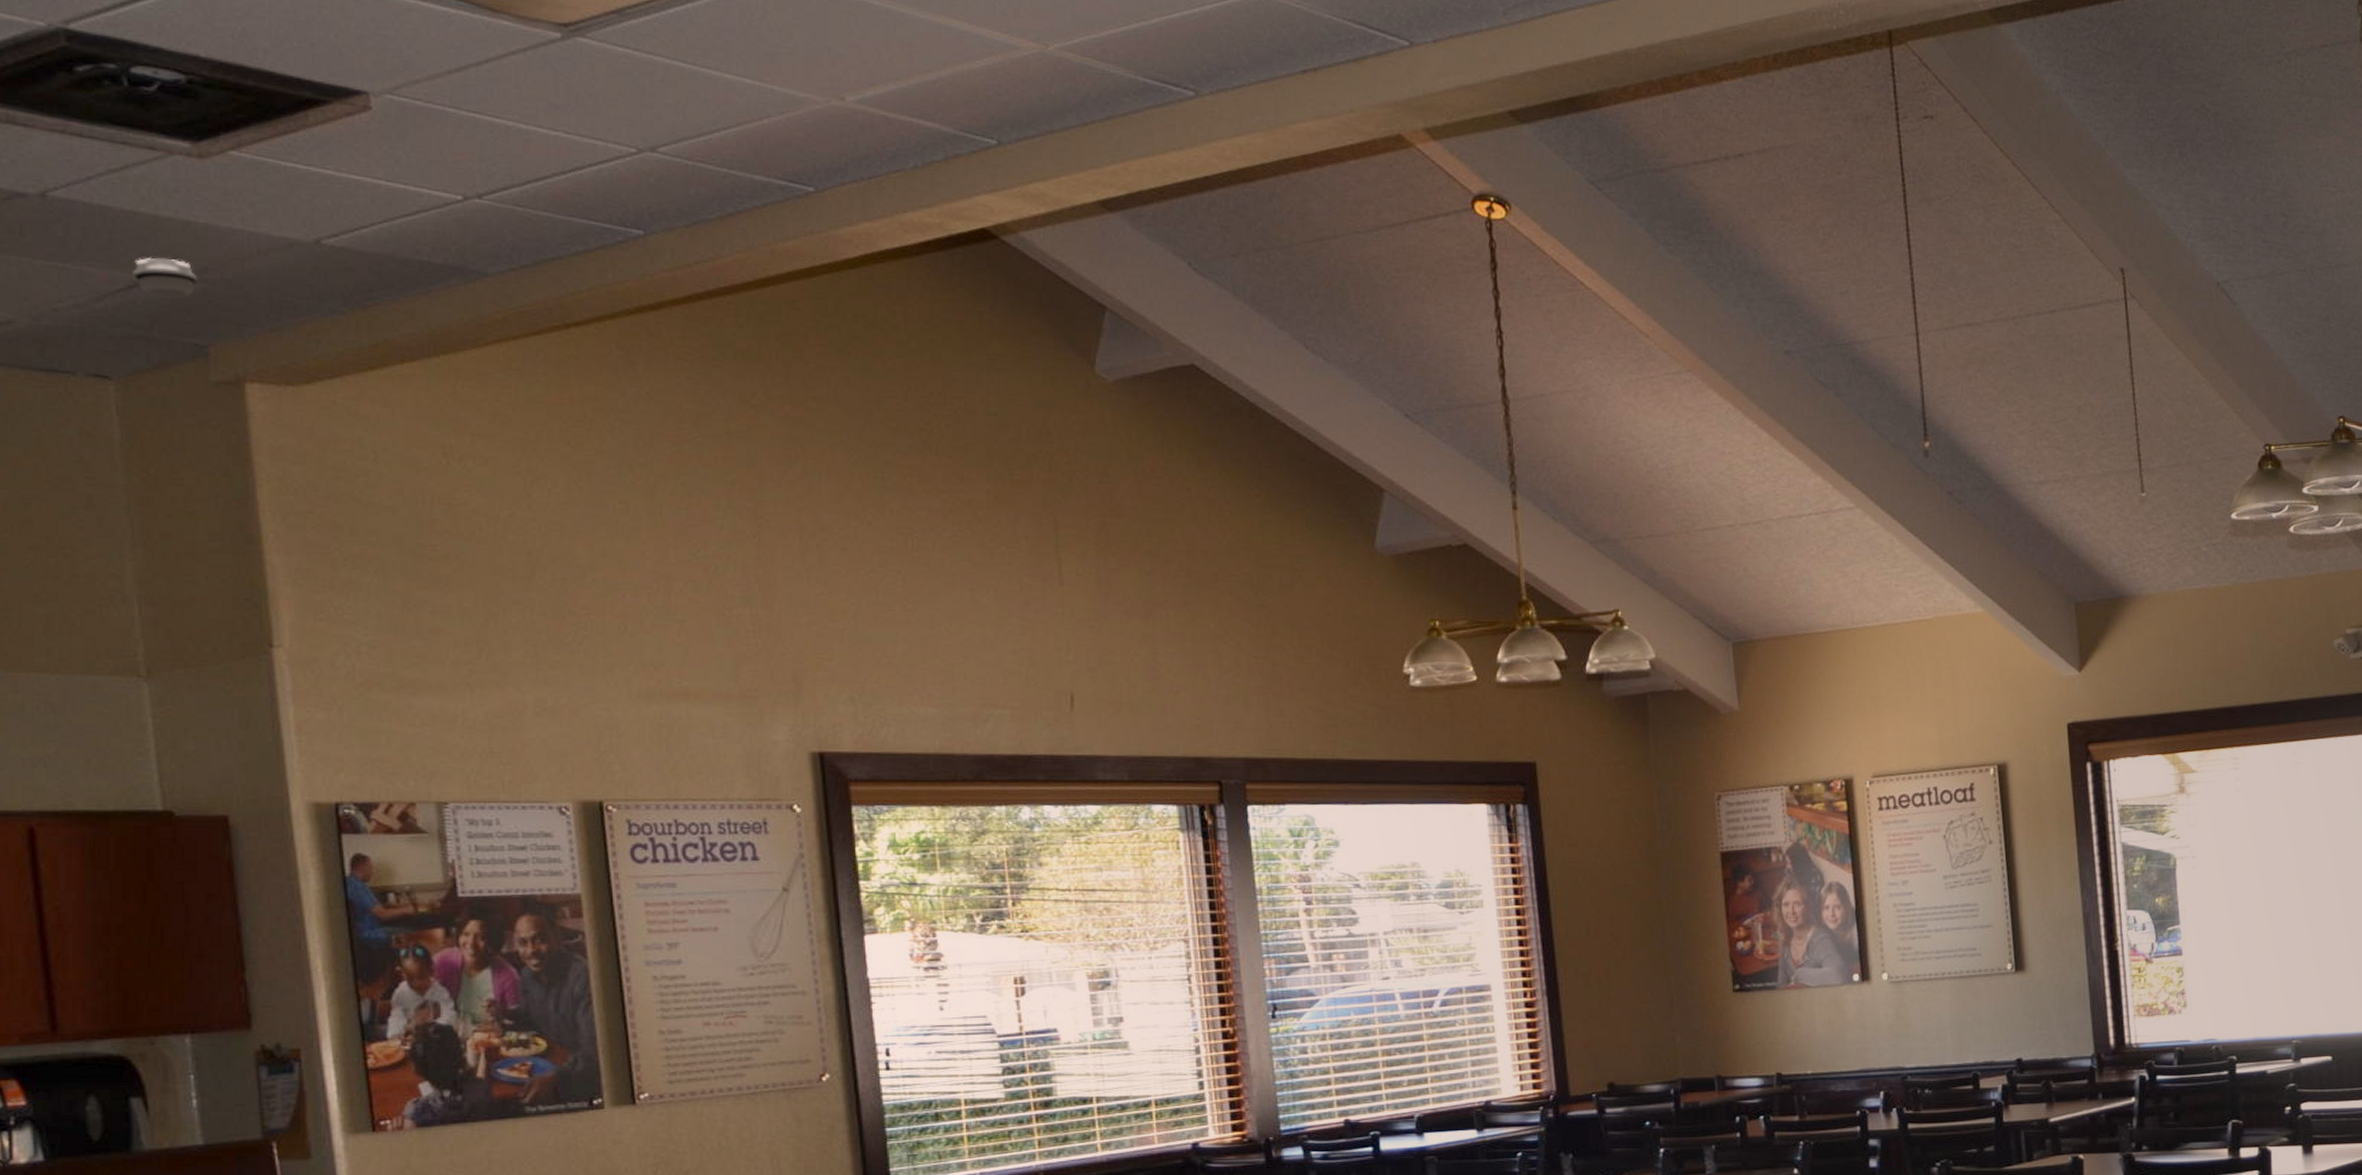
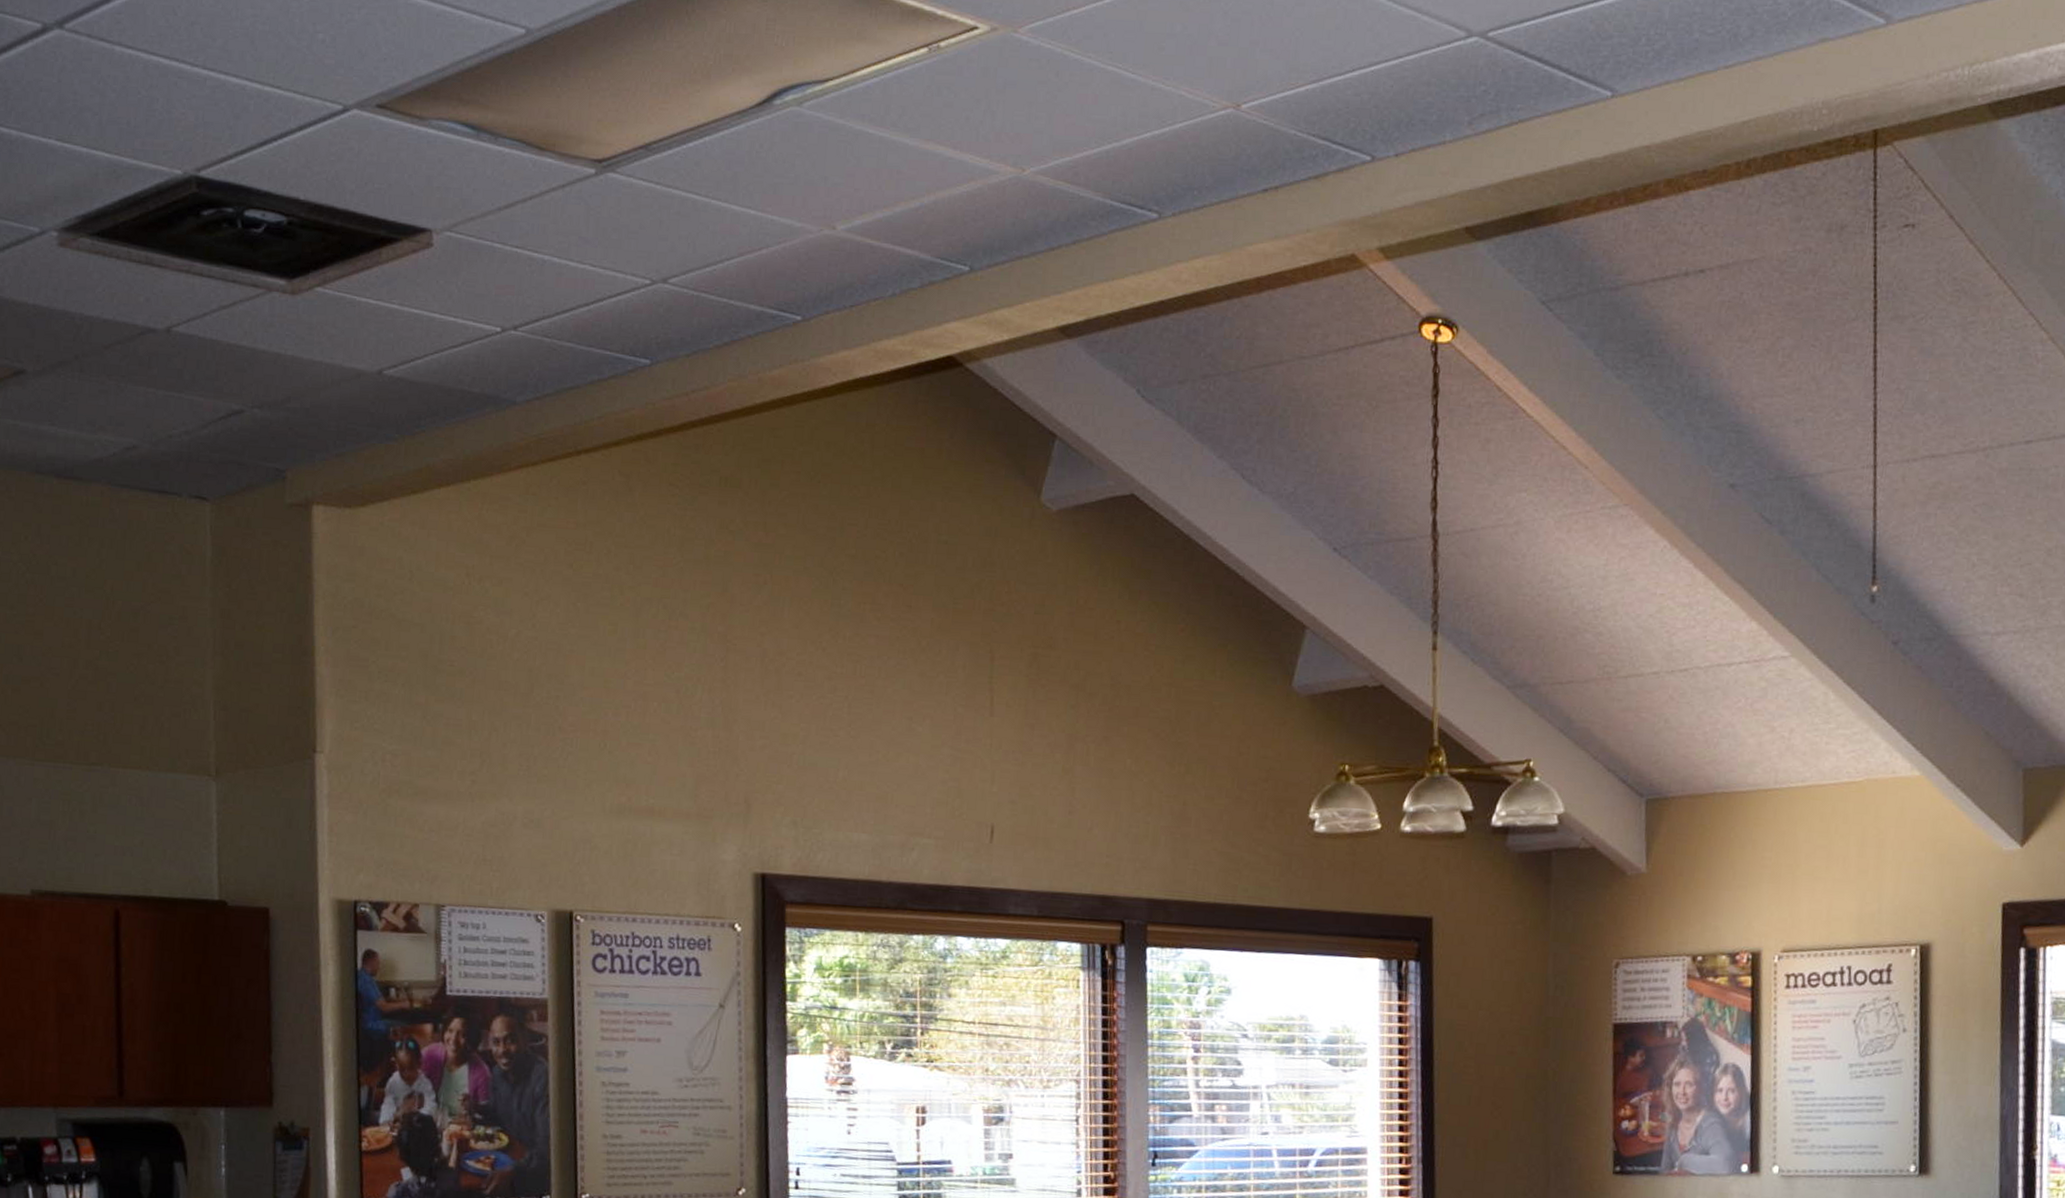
smoke detector: present [133,257,197,298] -> none [232,387,282,426]

